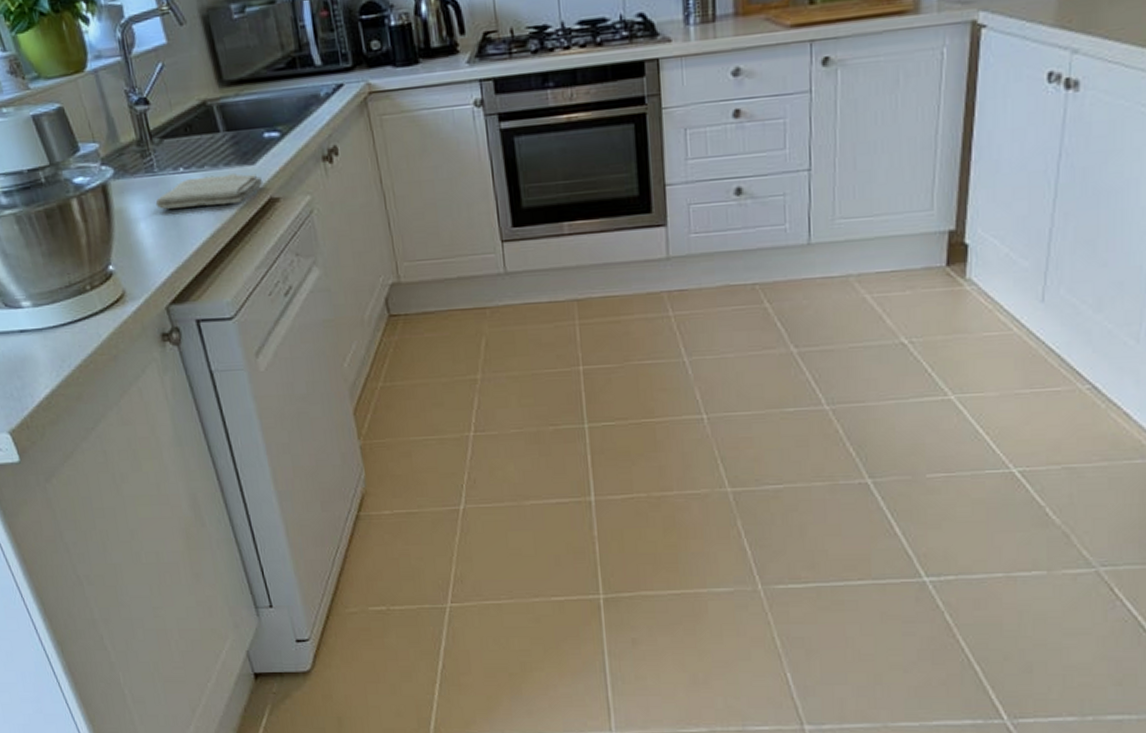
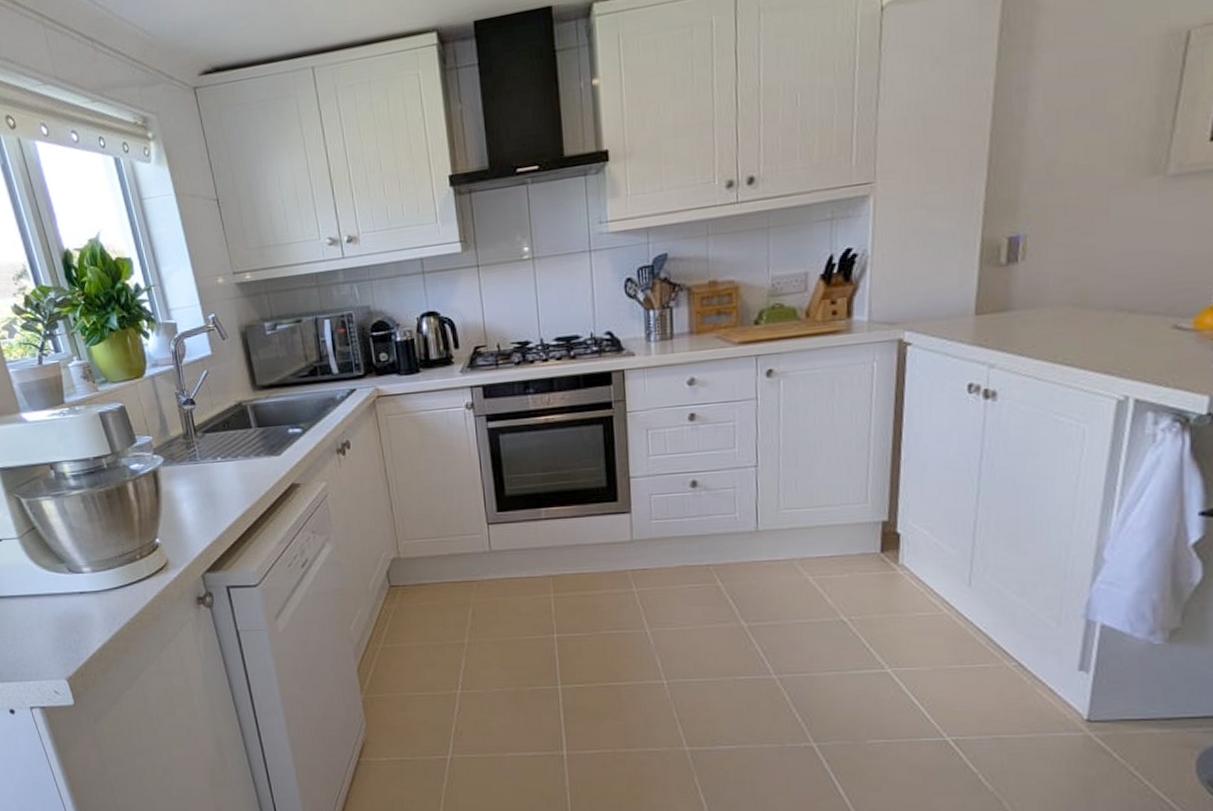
washcloth: present [155,173,263,209] -> none [196,463,287,492]

